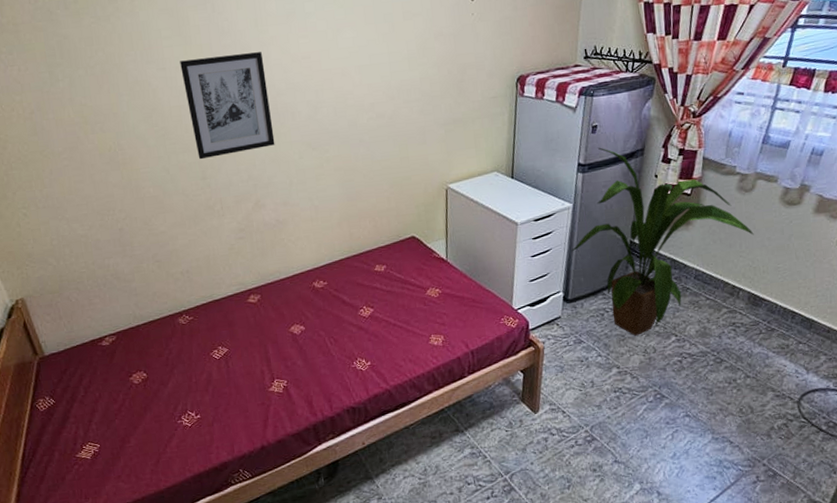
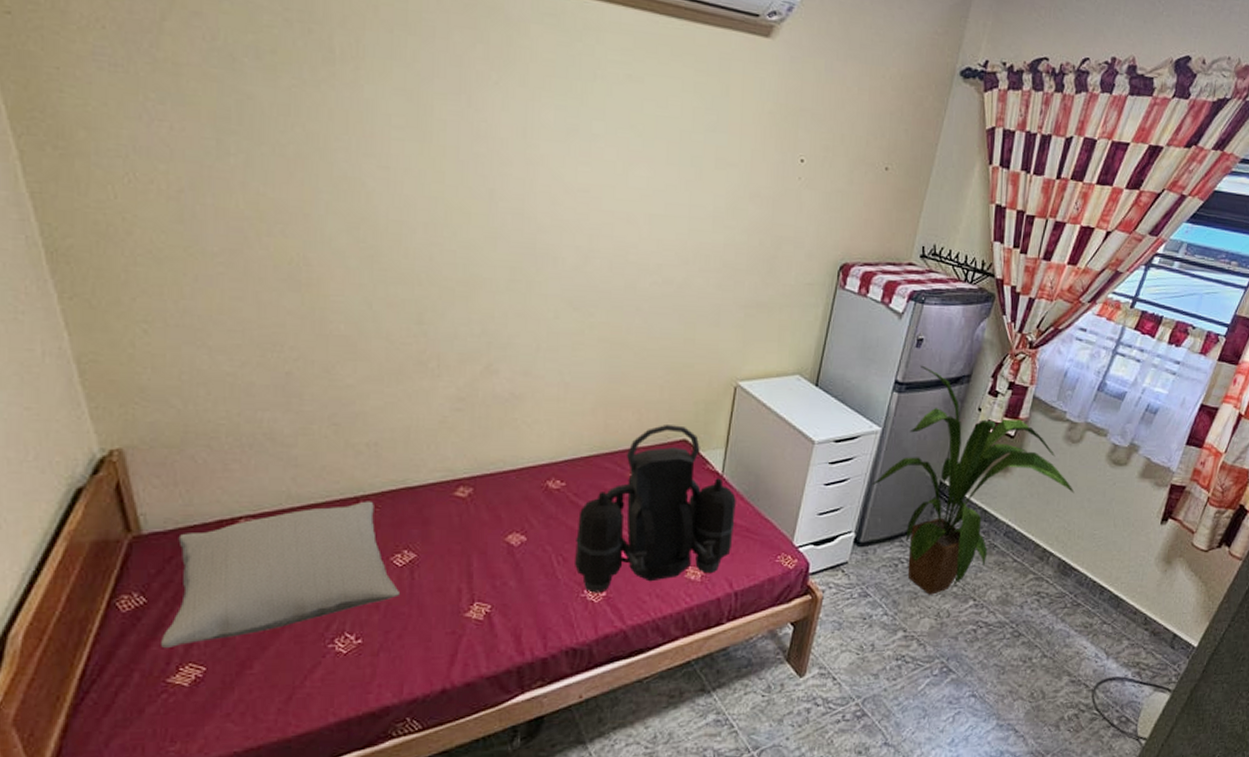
pillow: none [68,313,222,433] -> present [161,501,401,648]
wall art: present [180,52,275,160] -> none [411,162,527,298]
backpack: none [340,226,463,364] -> present [575,425,736,593]

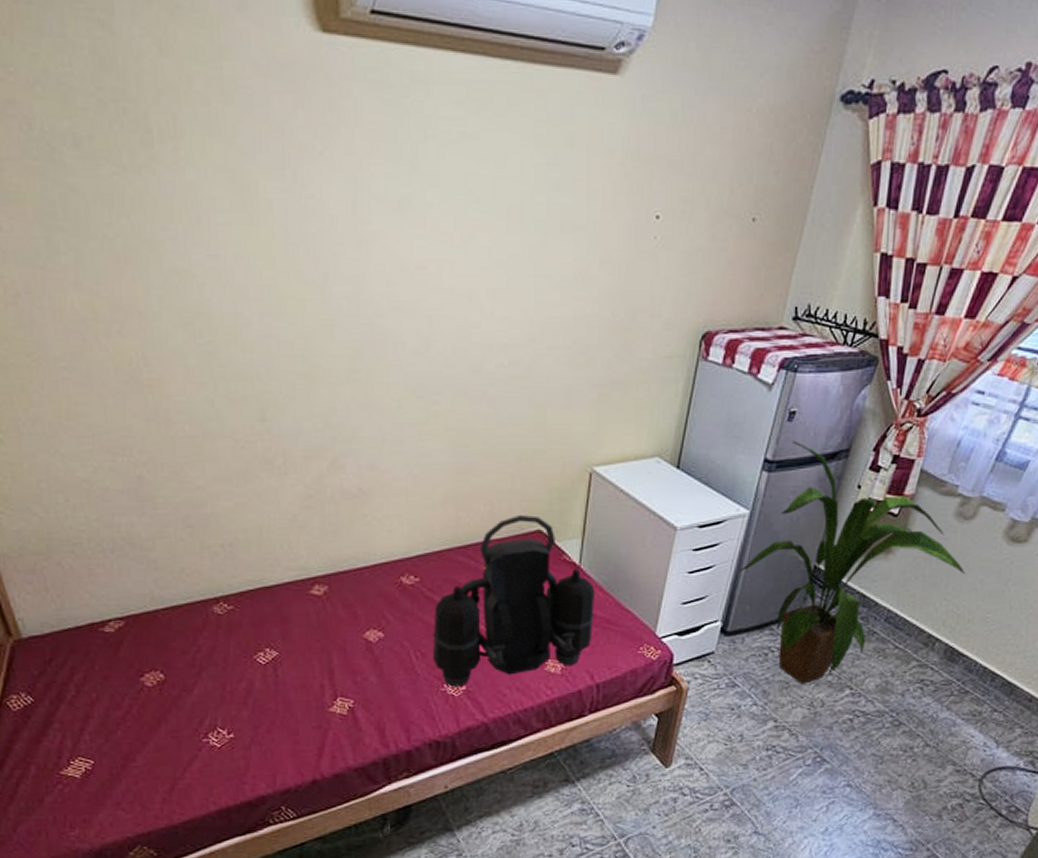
pillow: present [161,501,401,648] -> none [51,601,267,743]

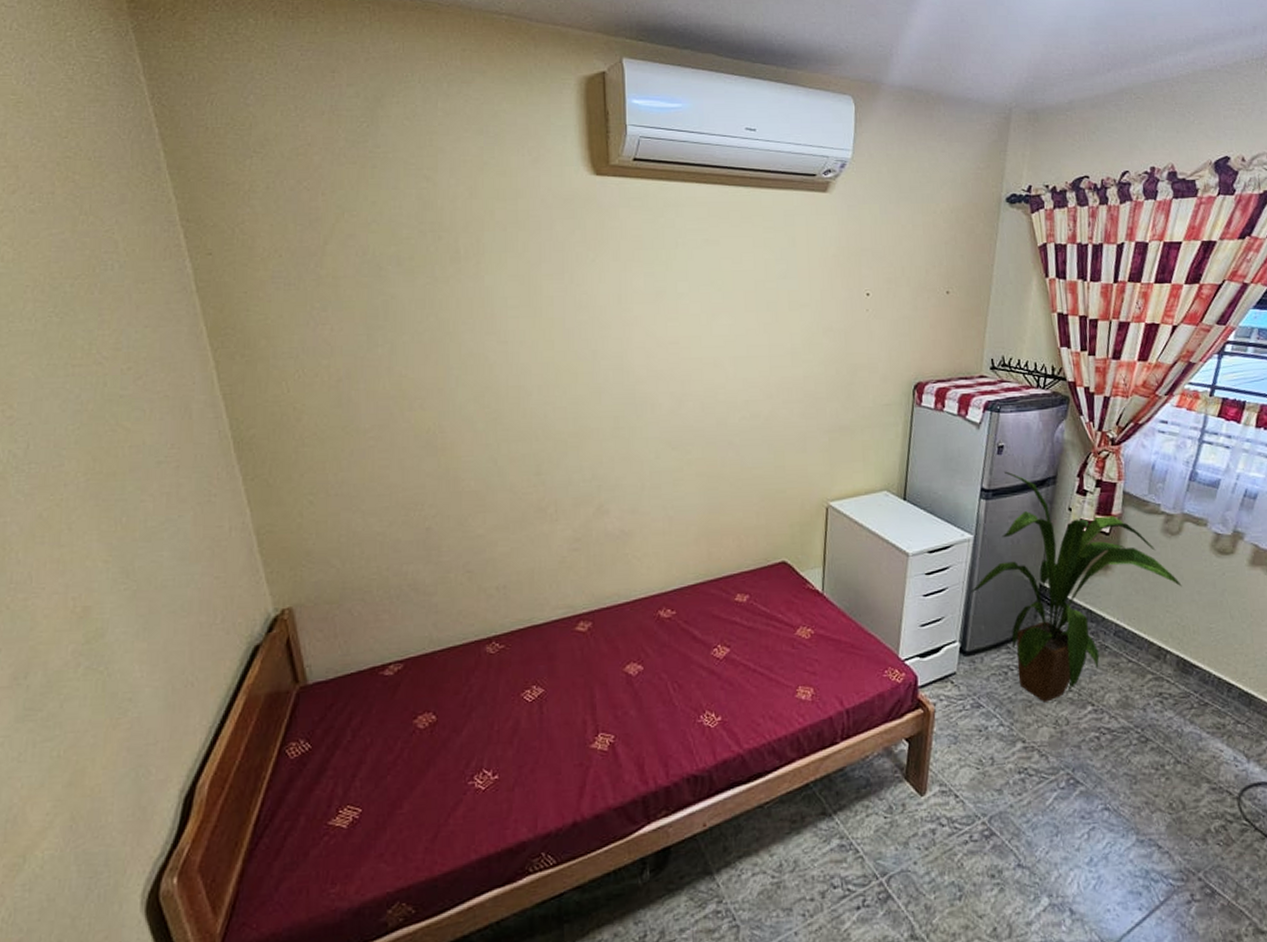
backpack: present [433,515,595,687] -> none [689,548,840,718]

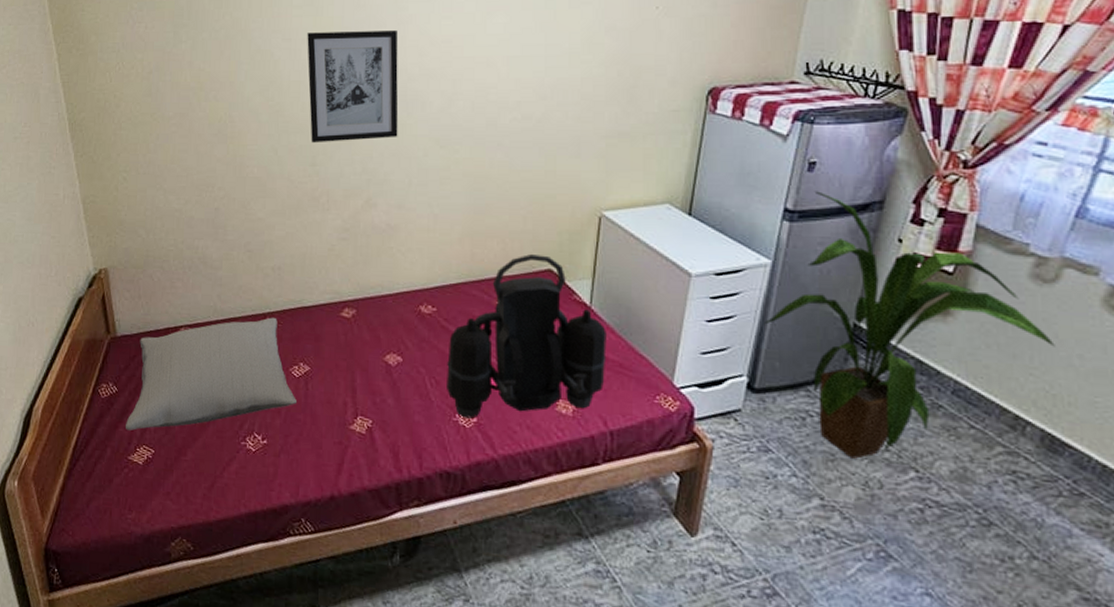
pillow: none [324,640,532,791] -> present [126,317,298,431]
wall art: none [525,332,628,451] -> present [307,30,399,143]
backpack: none [689,548,840,718] -> present [447,254,607,419]

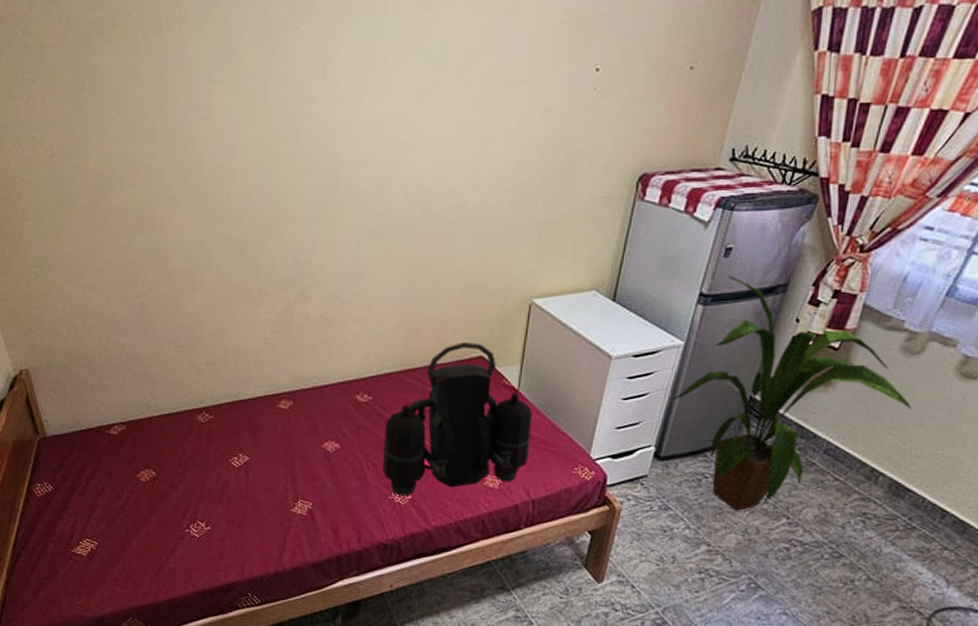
pillow: present [126,317,298,431] -> none [66,411,239,525]
wall art: present [307,30,399,143] -> none [229,110,331,234]

